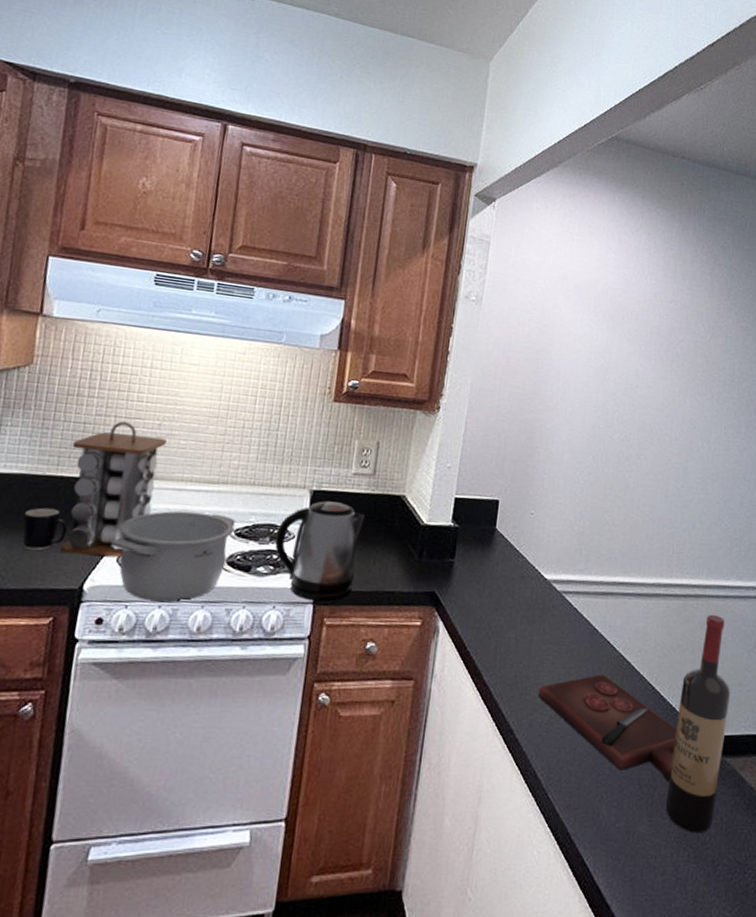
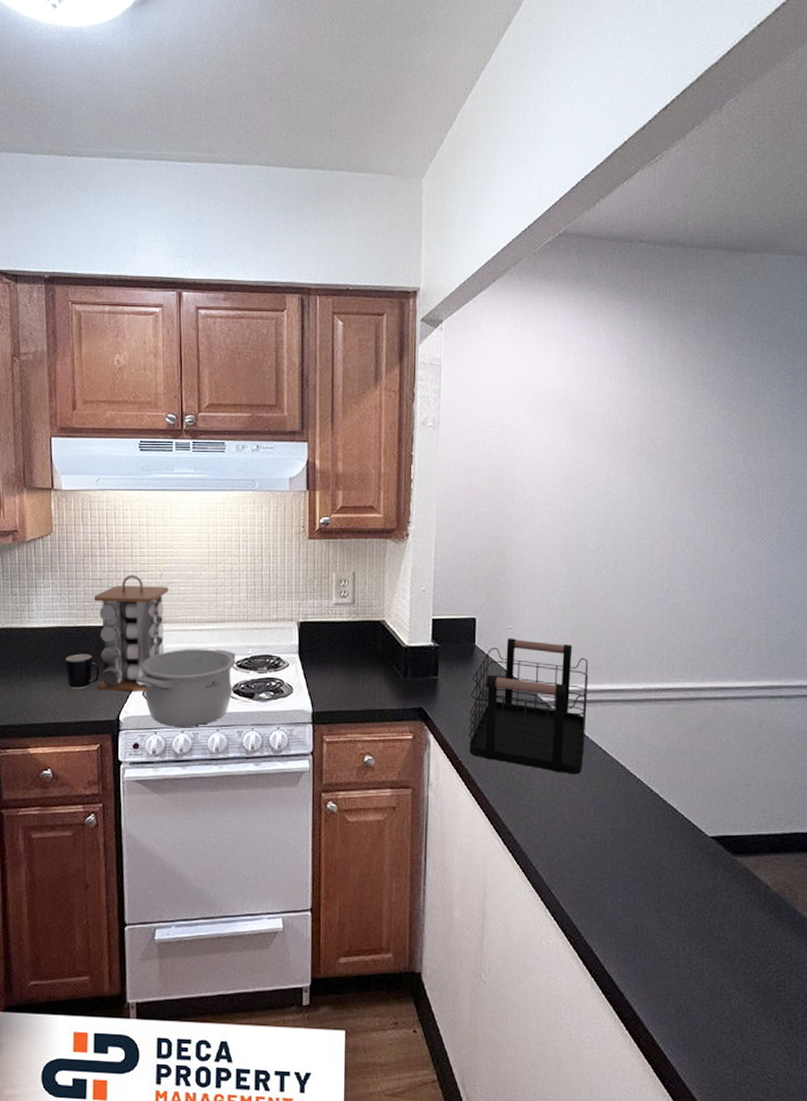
kettle: present [275,501,364,603] -> none [272,631,349,722]
dish rack: none [478,523,605,670] -> present [469,638,589,775]
cutting board: present [539,674,677,782] -> none [534,778,681,880]
wine bottle: present [665,614,731,833] -> none [673,716,737,929]

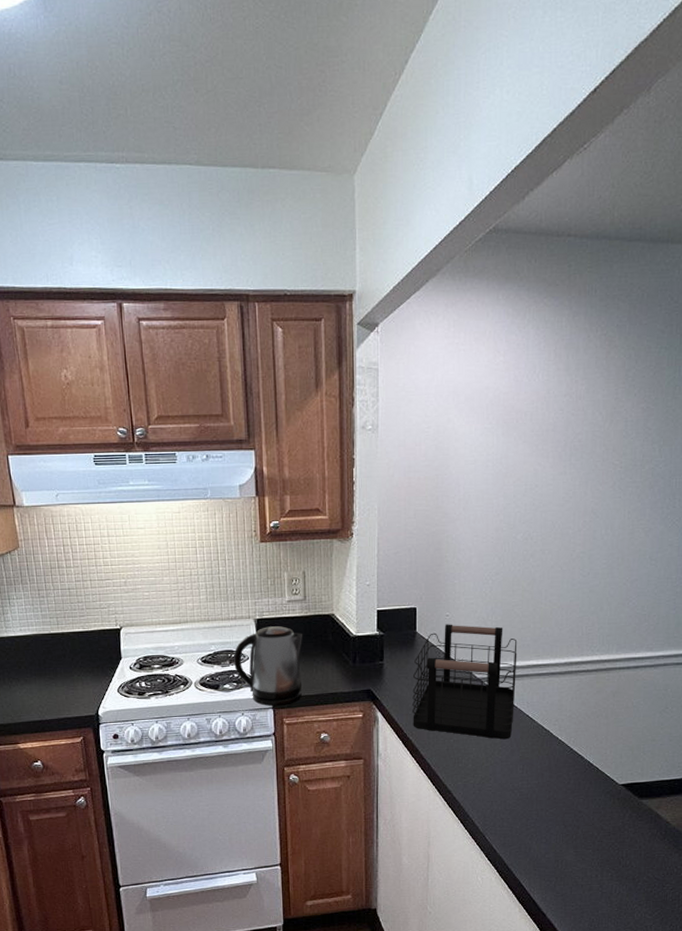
mug: present [65,653,99,690] -> none [43,657,76,691]
spice rack: present [93,574,169,692] -> none [64,583,135,690]
cooking pot: present [135,648,236,727] -> none [110,647,200,718]
kettle: none [272,631,349,722] -> present [234,626,303,707]

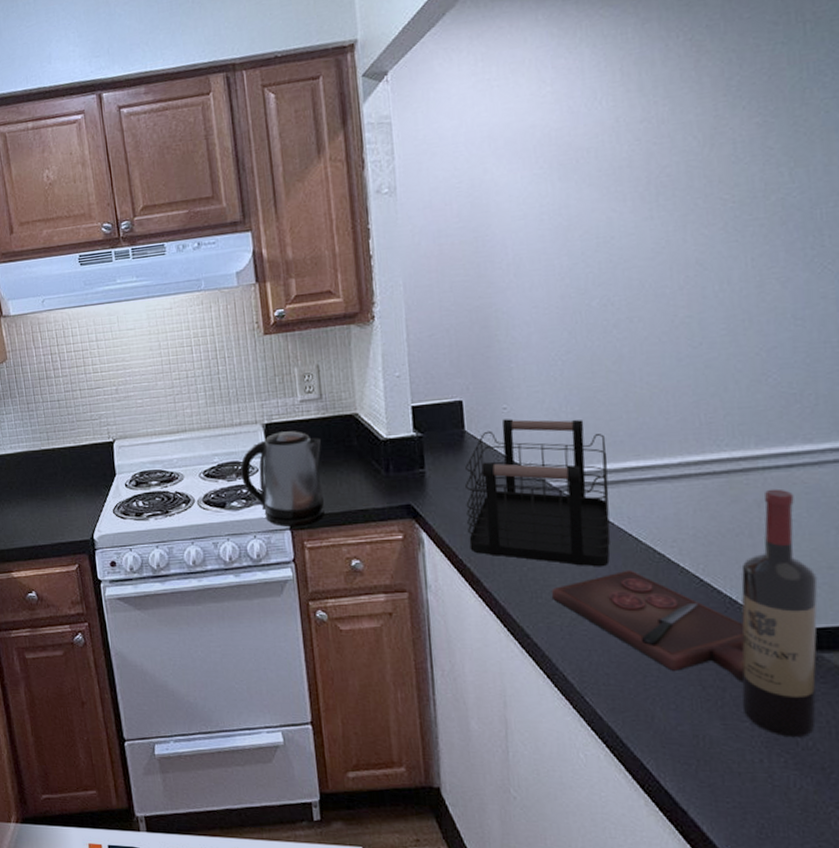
cutting board: none [470,741,596,822] -> present [552,569,745,682]
wine bottle: none [588,683,645,859] -> present [741,488,818,738]

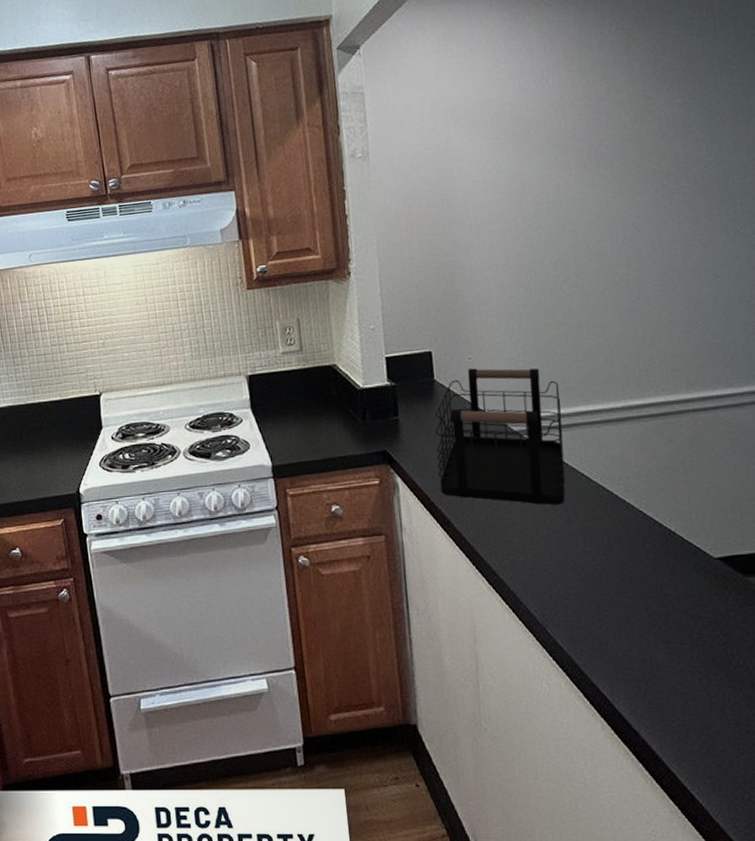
kettle: present [240,431,325,528] -> none [225,382,306,476]
cutting board: present [552,569,745,682] -> none [515,507,684,608]
wine bottle: present [741,488,818,738] -> none [678,429,745,657]

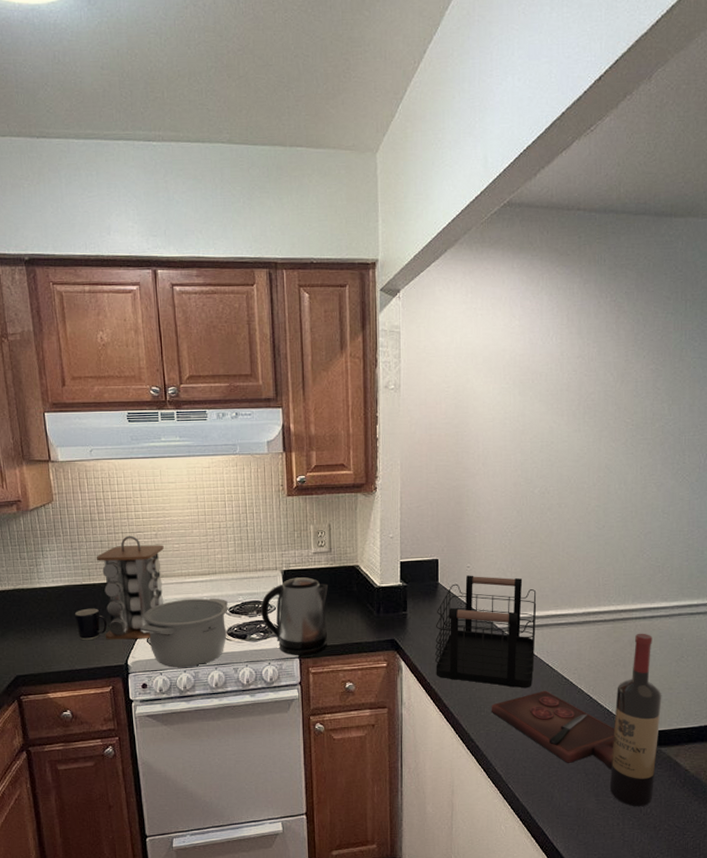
mug: none [19,430,55,468] -> present [74,608,107,641]
spice rack: none [40,346,116,466] -> present [96,535,164,640]
cooking pot: none [90,411,189,495] -> present [139,598,228,667]
kettle: none [225,382,306,476] -> present [261,577,328,656]
cutting board: none [515,507,684,608] -> present [492,690,615,770]
wine bottle: none [678,429,745,657] -> present [609,633,662,807]

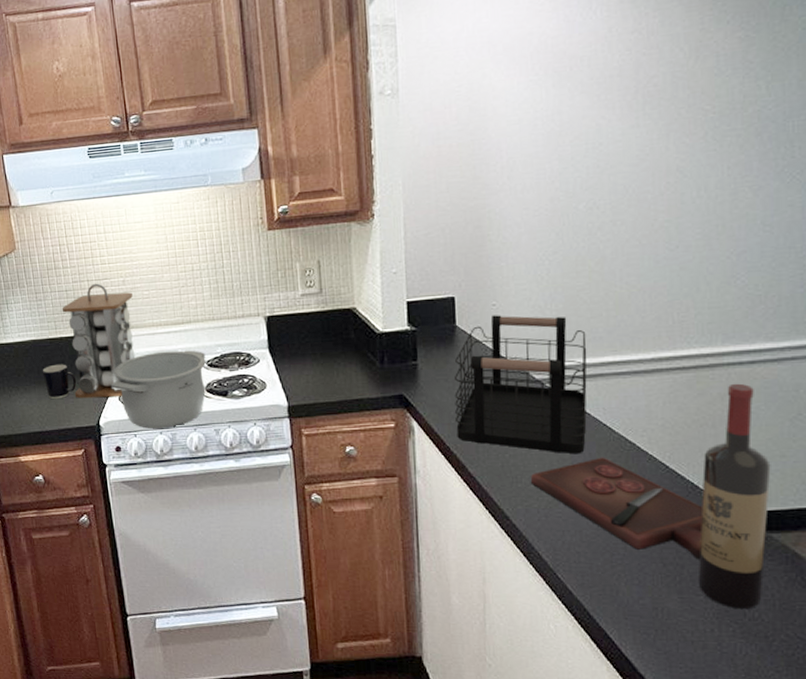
kettle: present [261,577,328,656] -> none [242,323,322,416]

